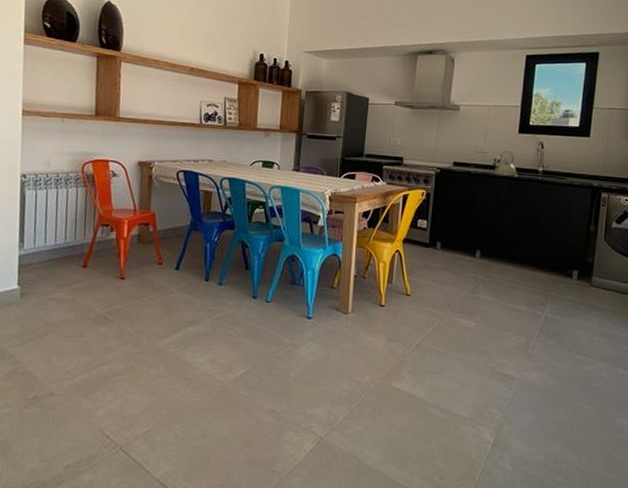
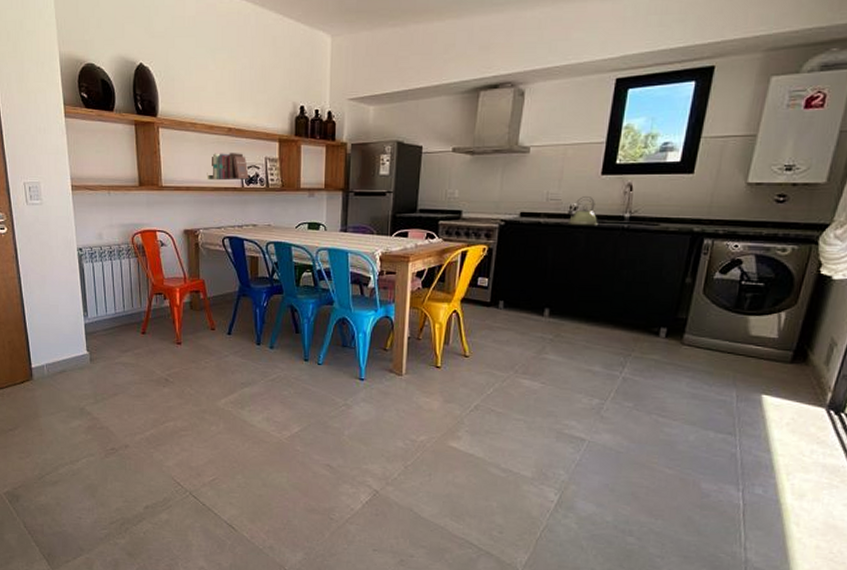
books: none [165,89,208,117] -> present [207,153,249,181]

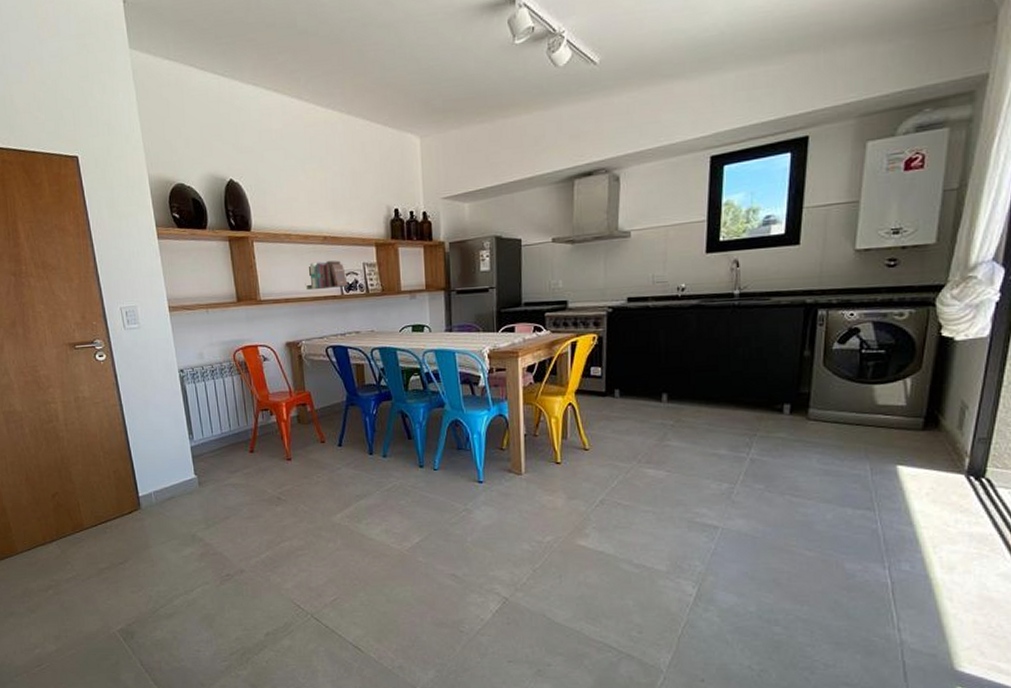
kettle: present [567,196,598,227] -> none [674,276,708,308]

